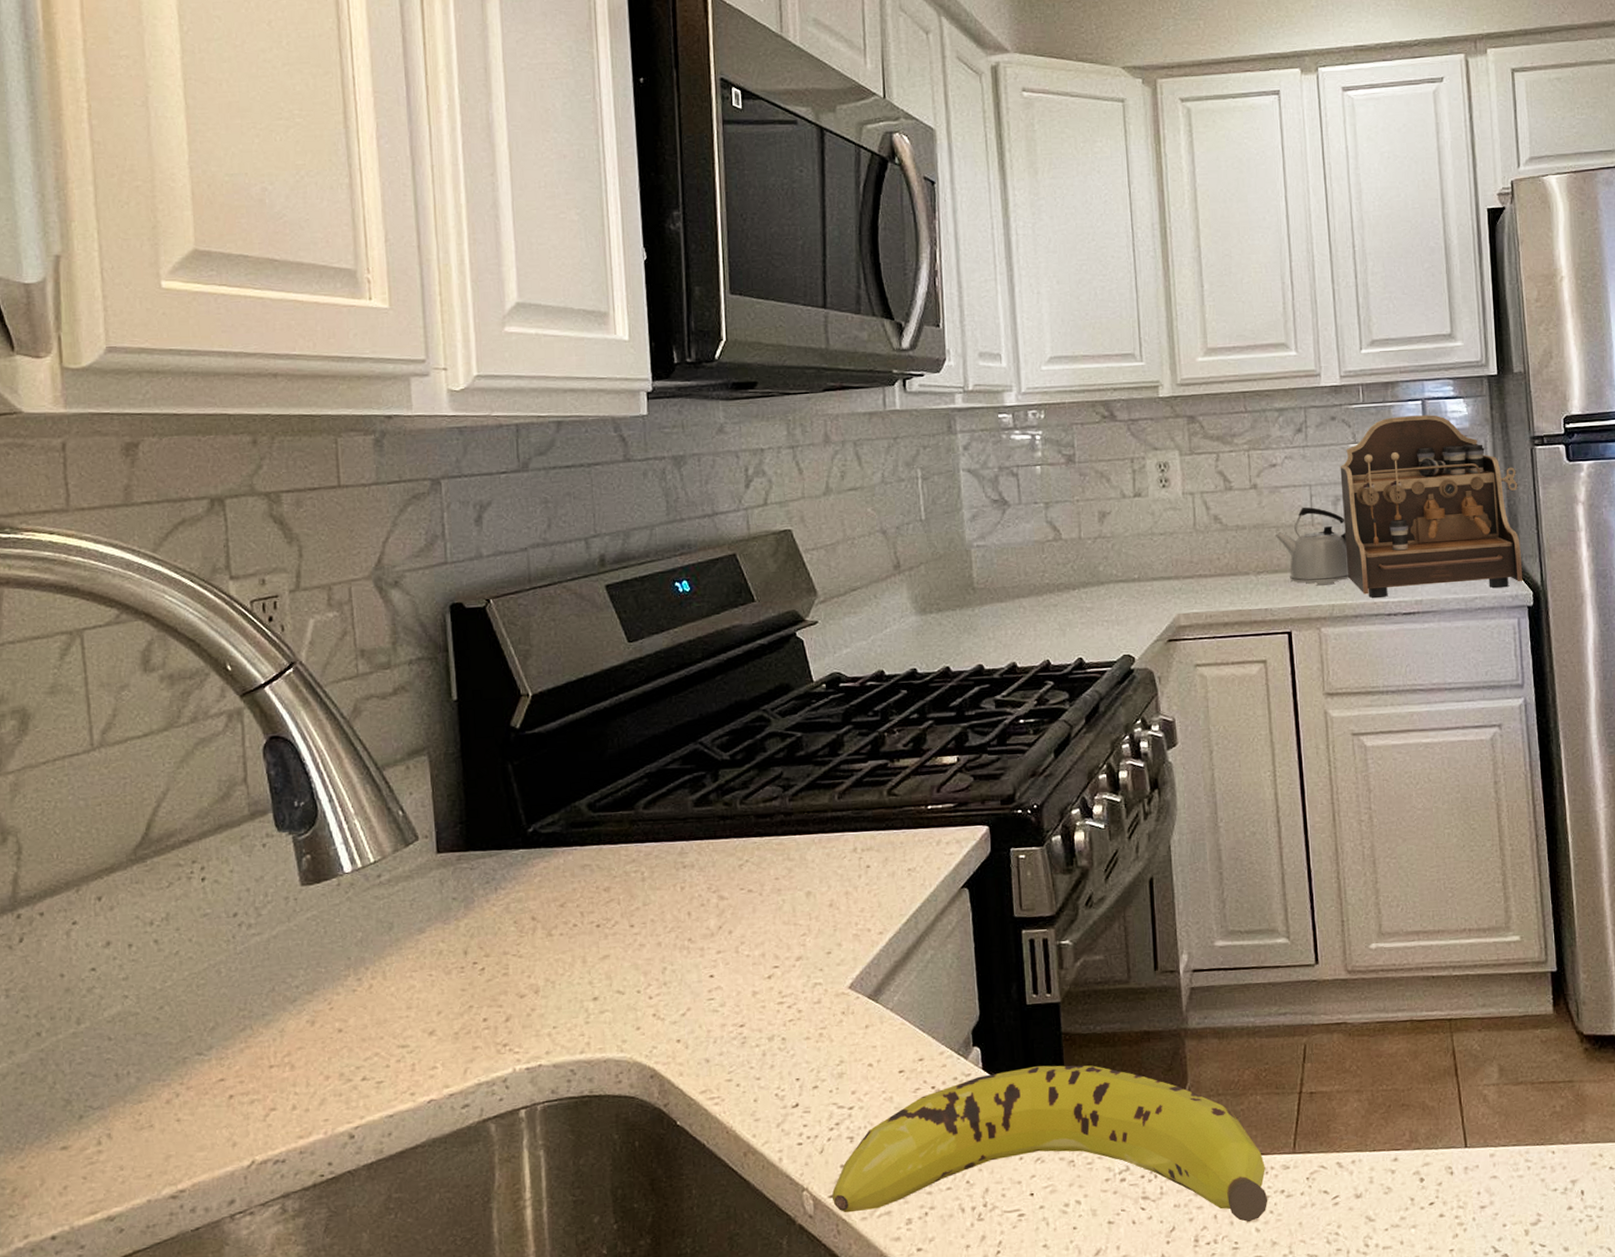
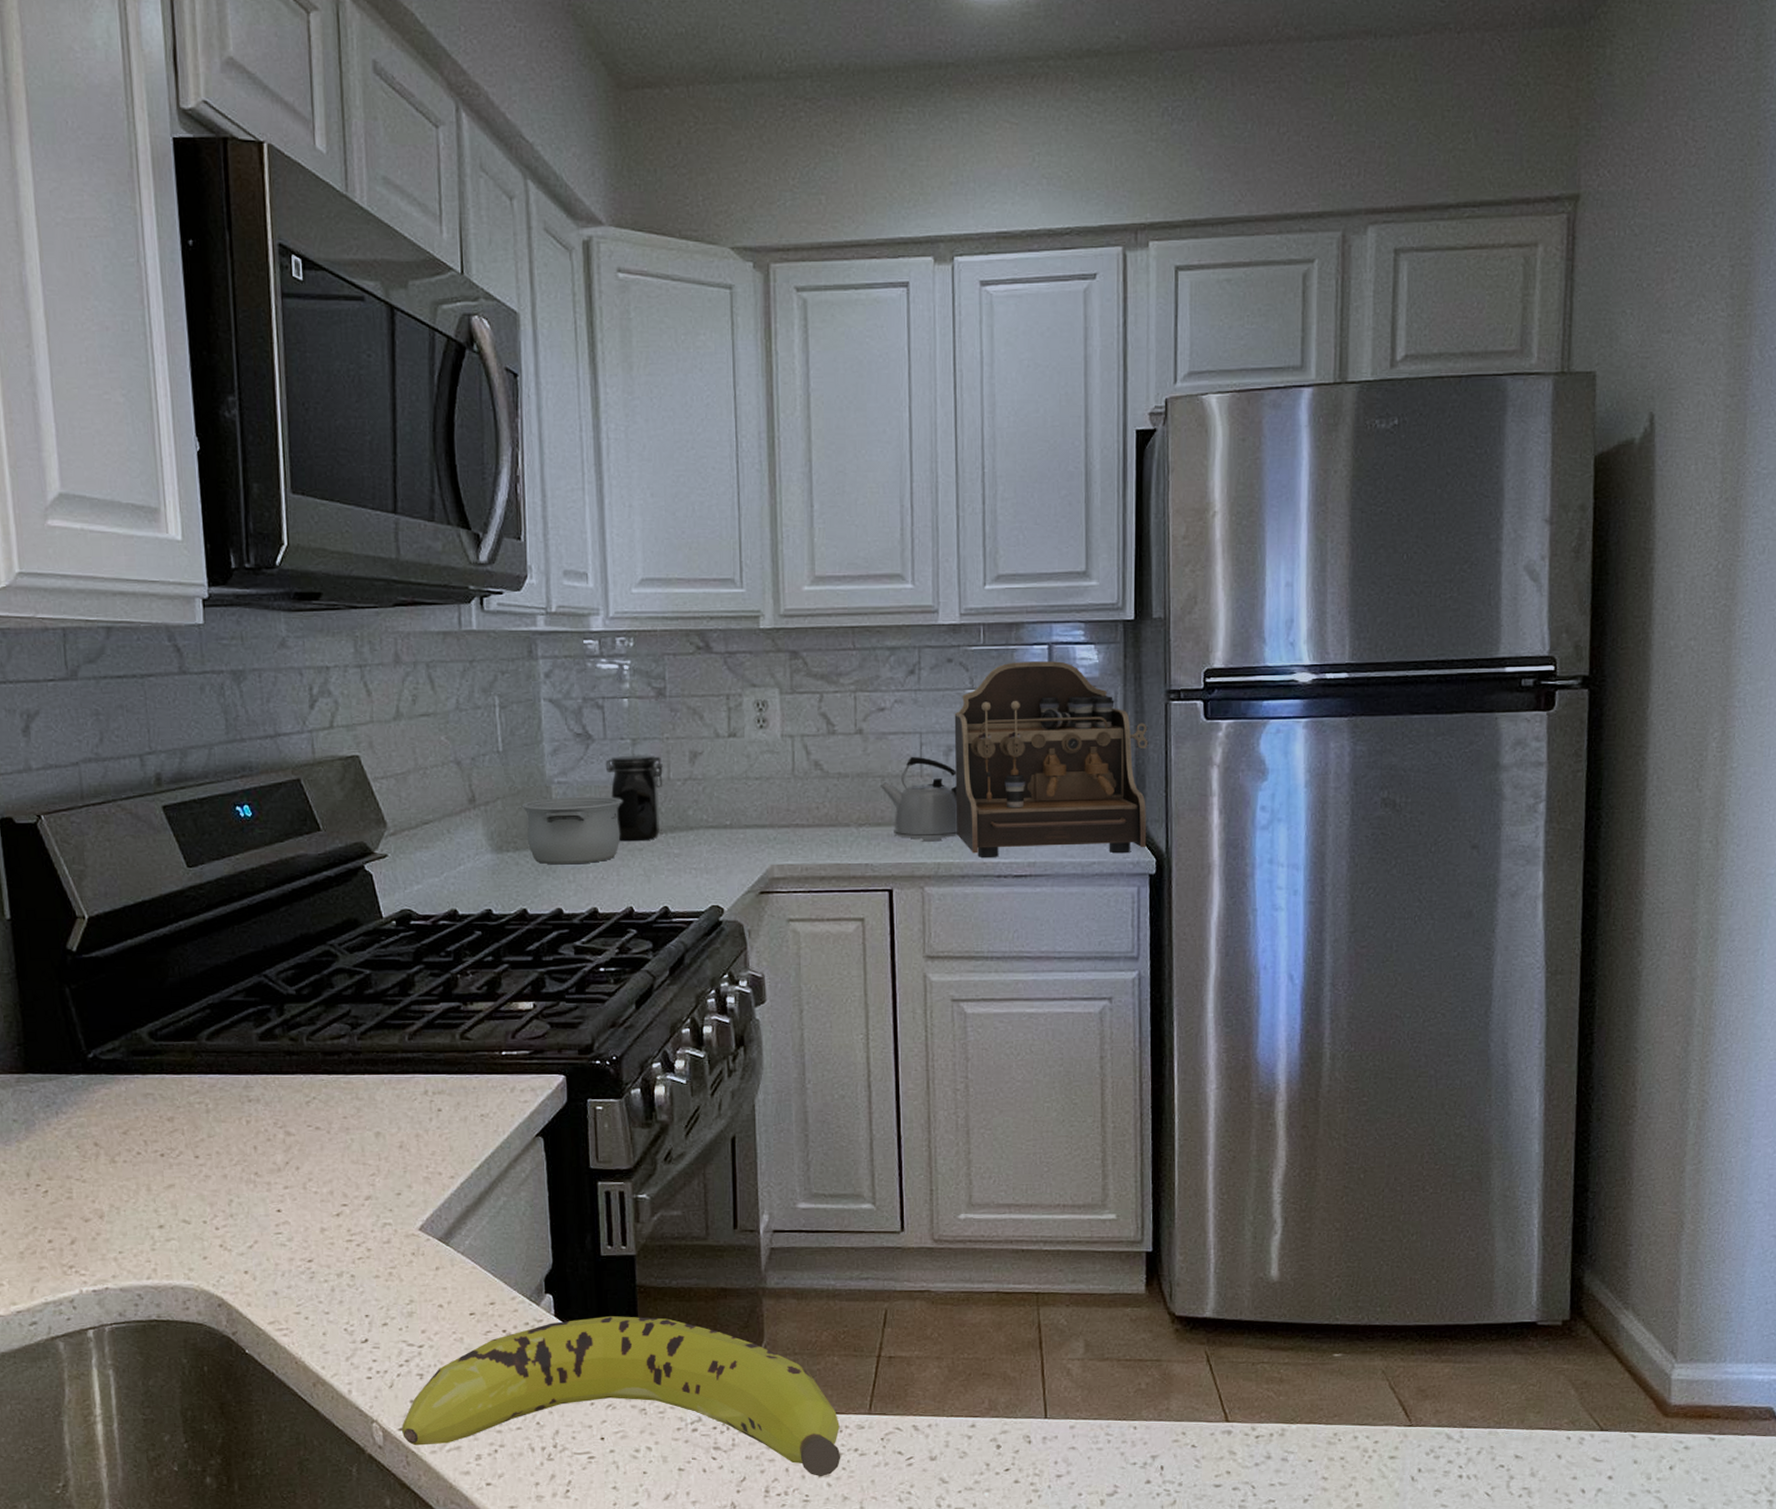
cooking pot: none [943,557,1038,624] -> present [521,796,623,865]
jar: none [1020,516,1075,598] -> present [605,755,663,841]

